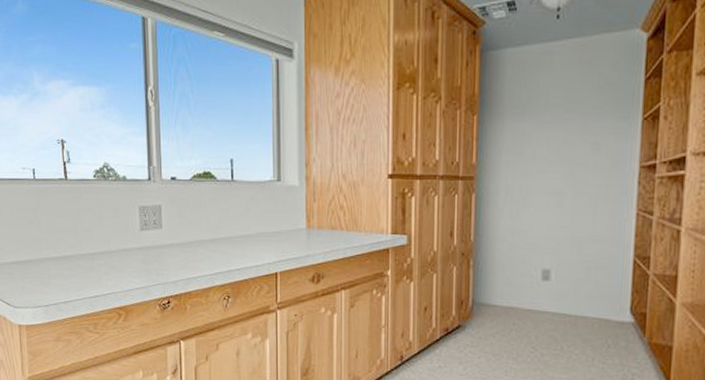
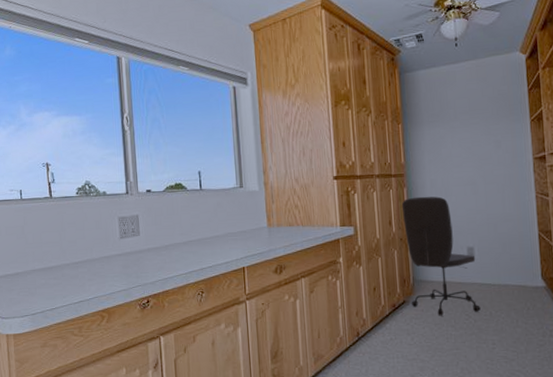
office chair: none [467,205,551,346] -> present [401,196,481,316]

